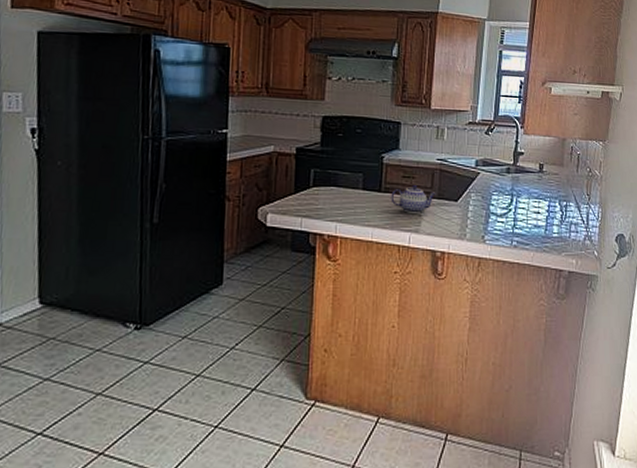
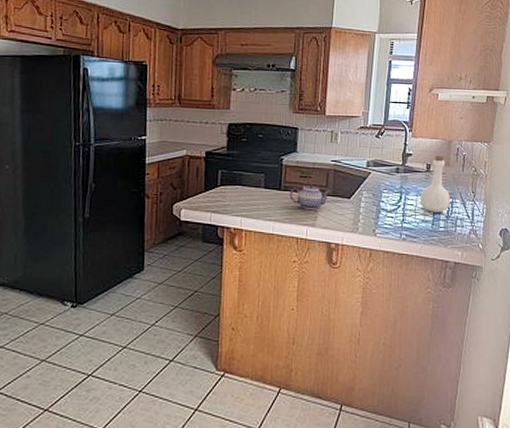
bottle: none [533,155,564,217] -> present [420,155,450,213]

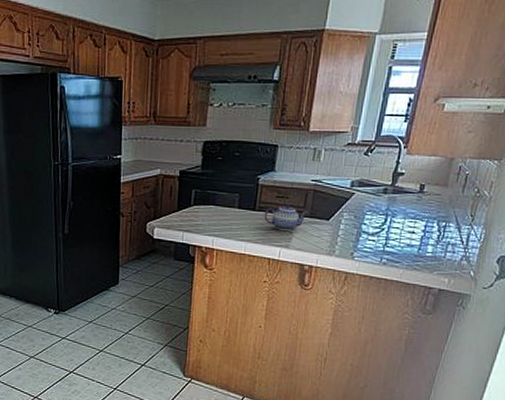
bottle: present [420,155,450,213] -> none [408,175,443,237]

